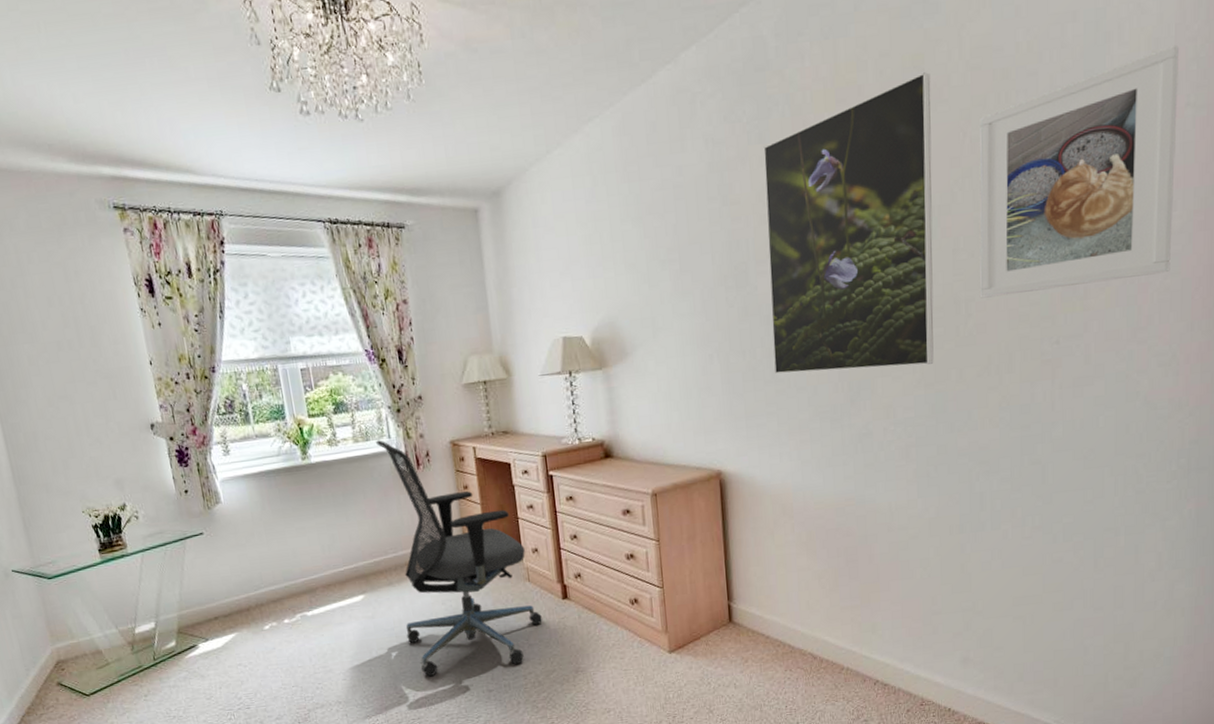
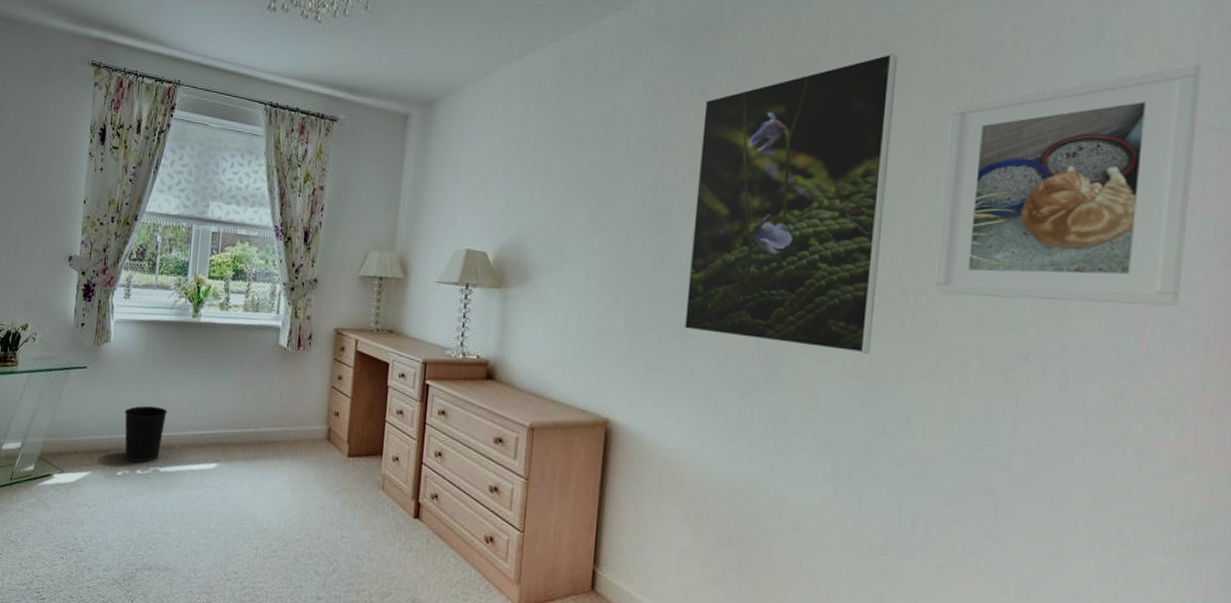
wastebasket: none [255,555,303,614] -> present [124,405,167,463]
office chair: present [376,440,542,677] -> none [248,313,389,578]

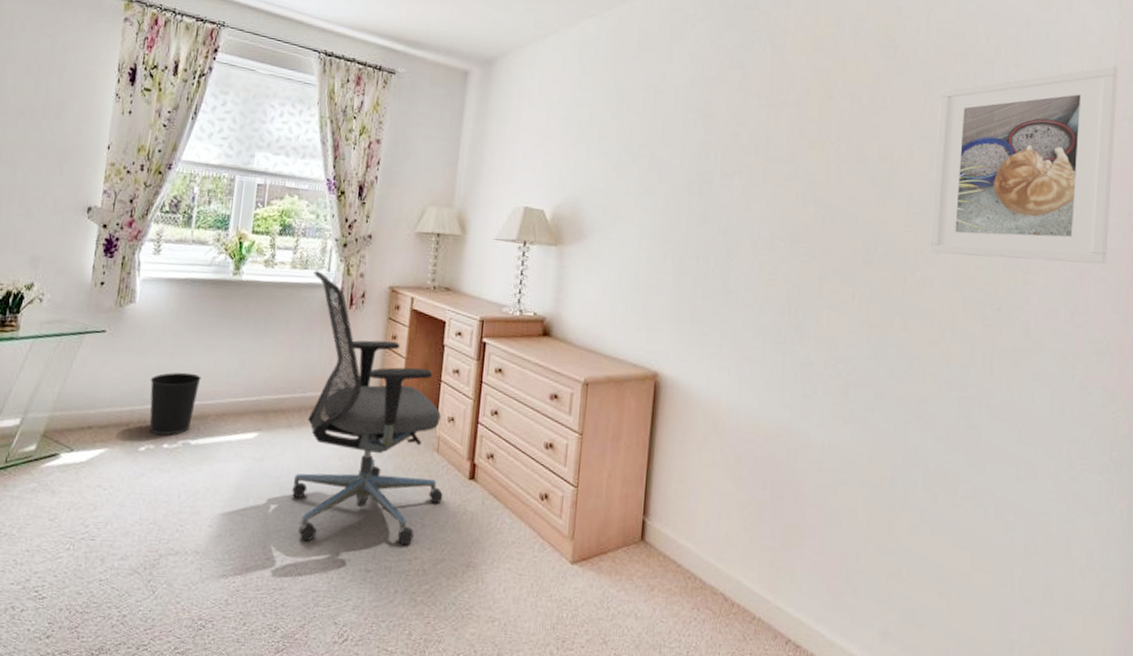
office chair: none [248,313,389,578] -> present [292,270,443,546]
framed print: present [683,53,898,354] -> none [724,41,900,306]

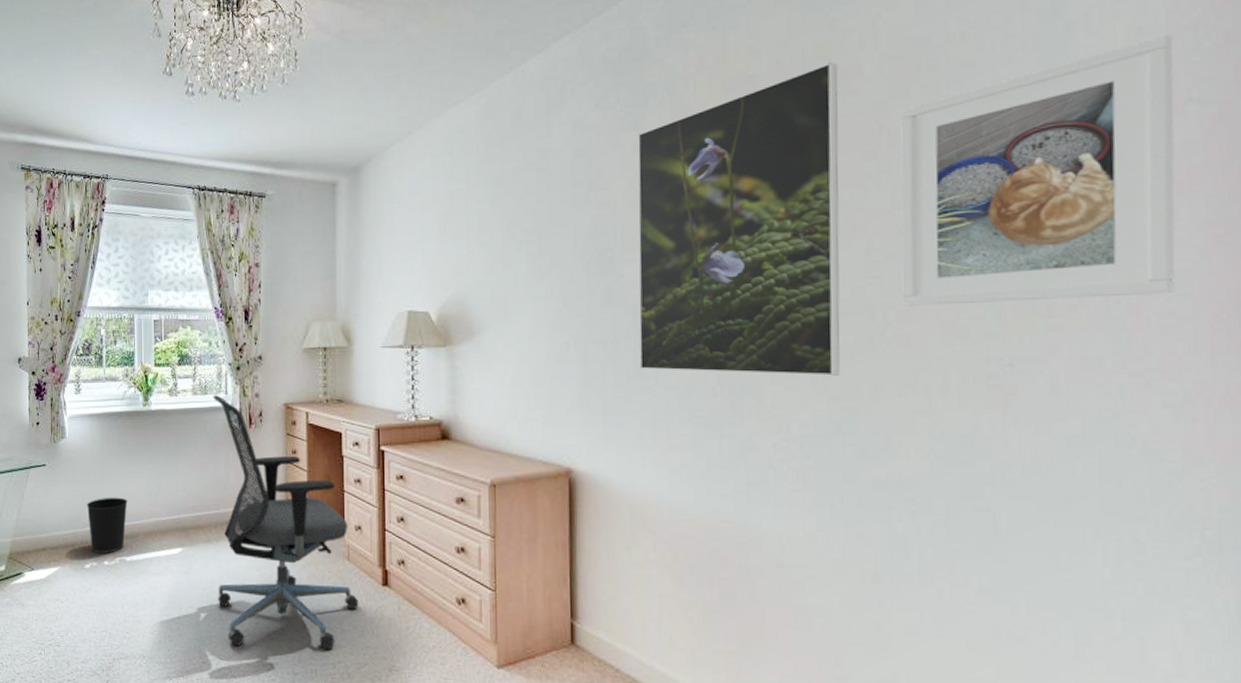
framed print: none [724,41,900,306] -> present [637,62,840,376]

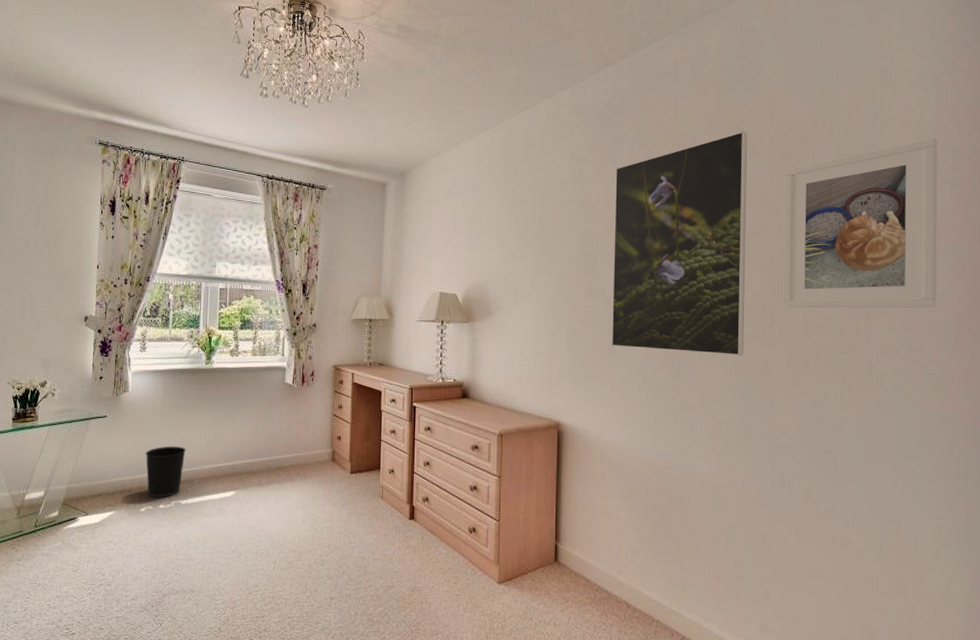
office chair: present [213,395,358,650] -> none [266,356,389,577]

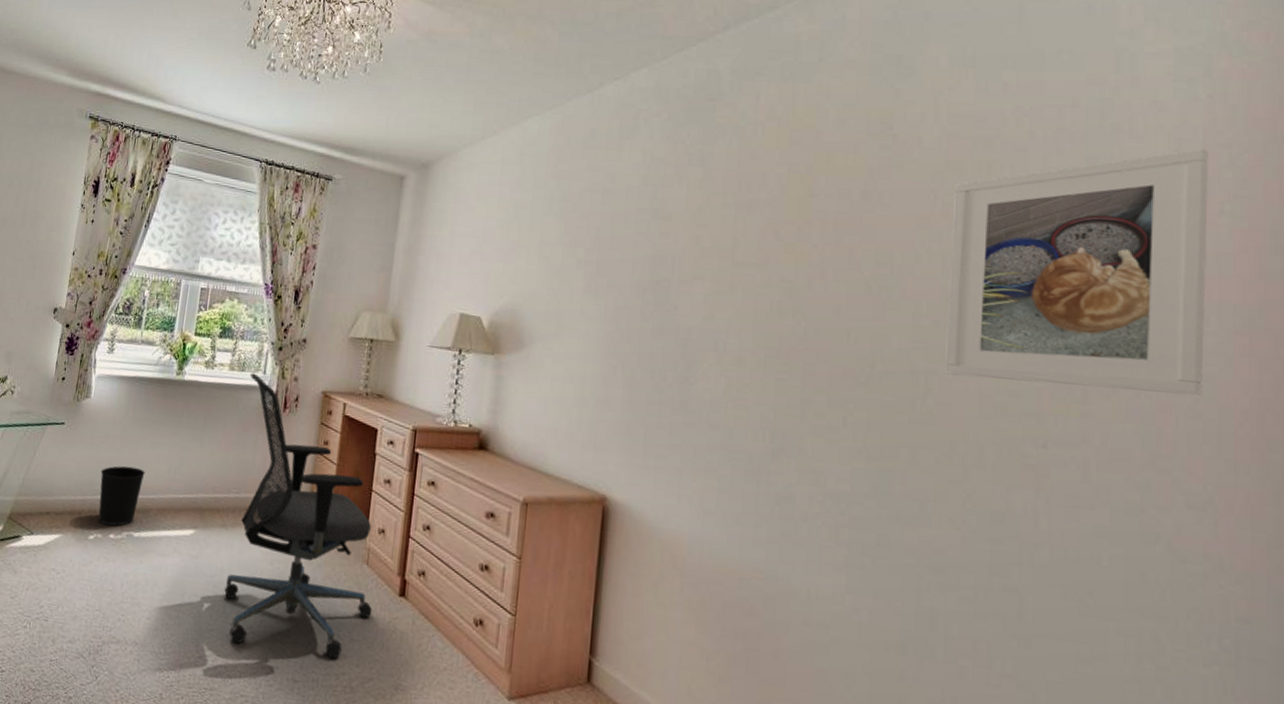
office chair: none [266,356,389,577] -> present [224,373,372,660]
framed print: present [611,131,748,356] -> none [684,129,900,435]

